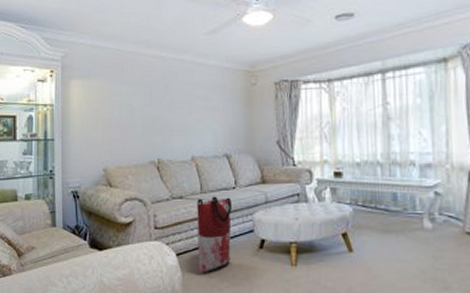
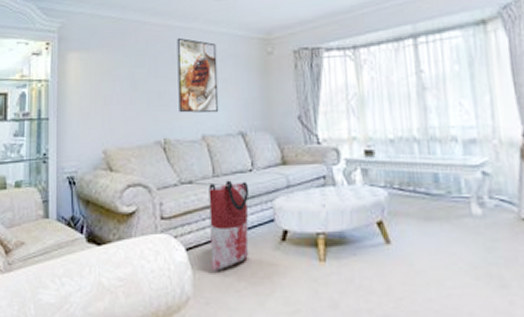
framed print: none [170,68,207,137] -> present [177,37,219,113]

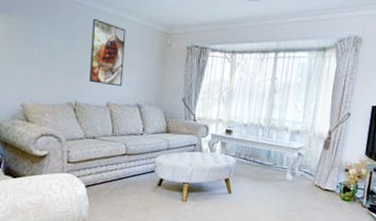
bag: present [209,180,250,271] -> none [103,139,139,203]

